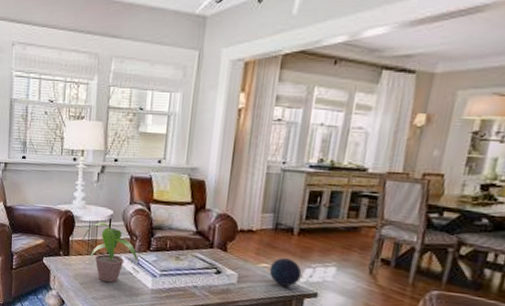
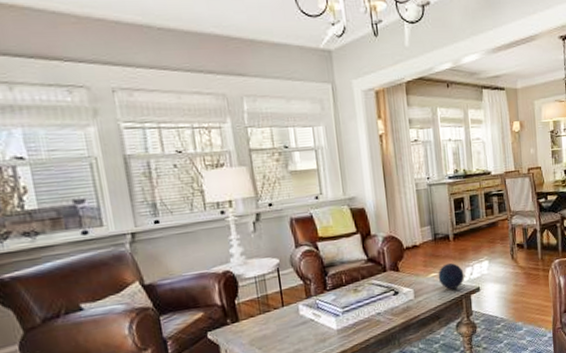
potted plant: present [82,222,138,283] -> none [250,274,317,339]

